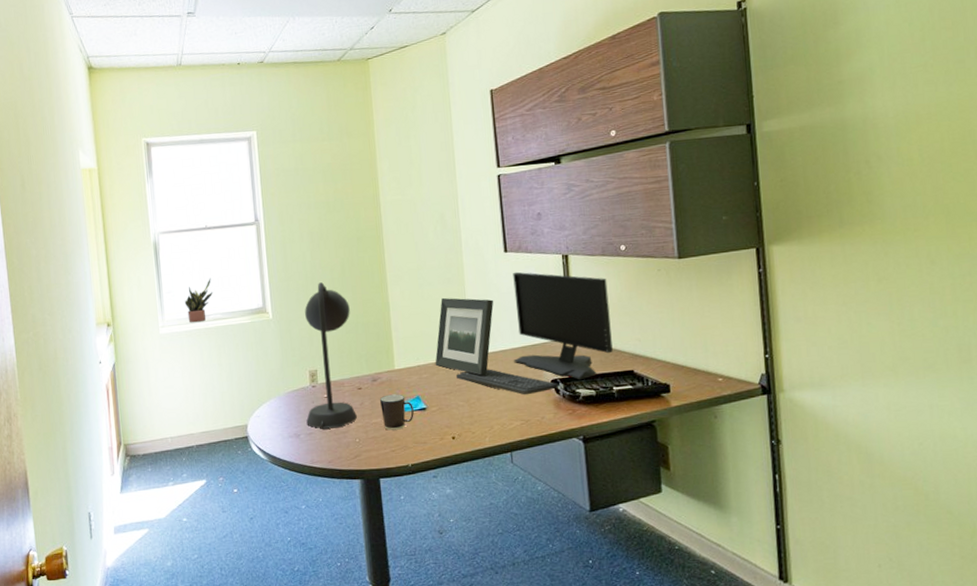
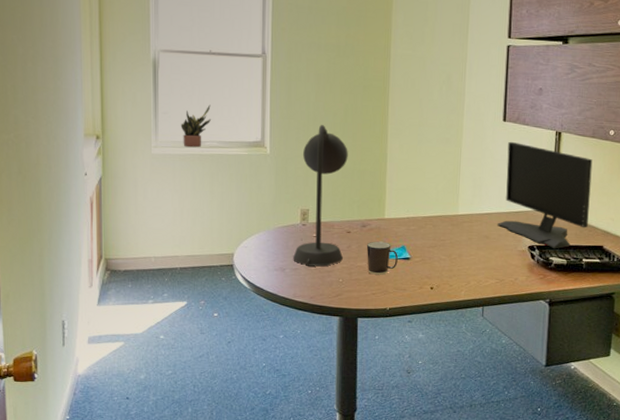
picture frame: present [435,297,494,376] -> none [423,156,487,235]
computer keyboard: present [456,369,558,395] -> none [442,229,534,257]

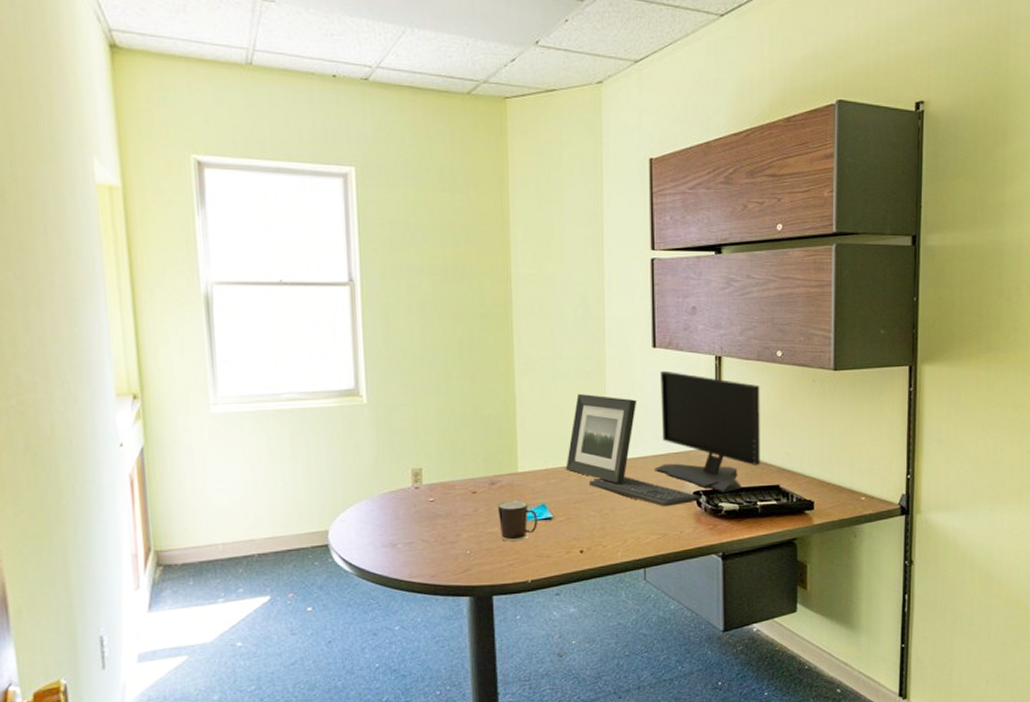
potted plant: present [180,104,212,148] -> none [247,347,288,402]
desk lamp: present [293,125,348,267] -> none [405,364,469,538]
picture frame: none [423,156,487,235] -> present [565,393,638,485]
computer keyboard: none [442,229,534,257] -> present [589,477,700,507]

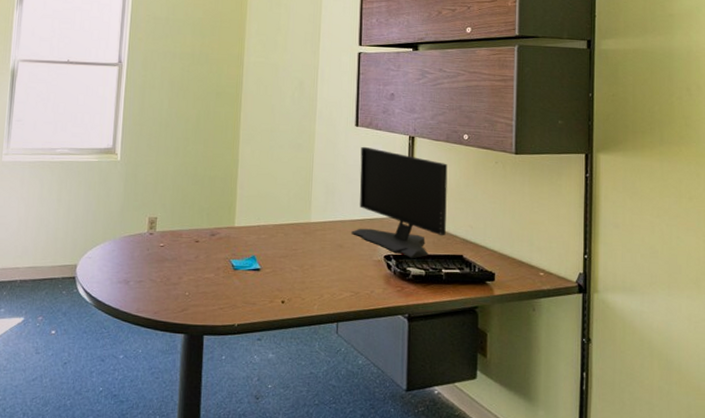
mug: present [497,500,538,542] -> none [215,251,248,288]
picture frame: present [565,393,638,485] -> none [275,162,340,244]
computer keyboard: present [589,477,700,507] -> none [294,237,391,268]

